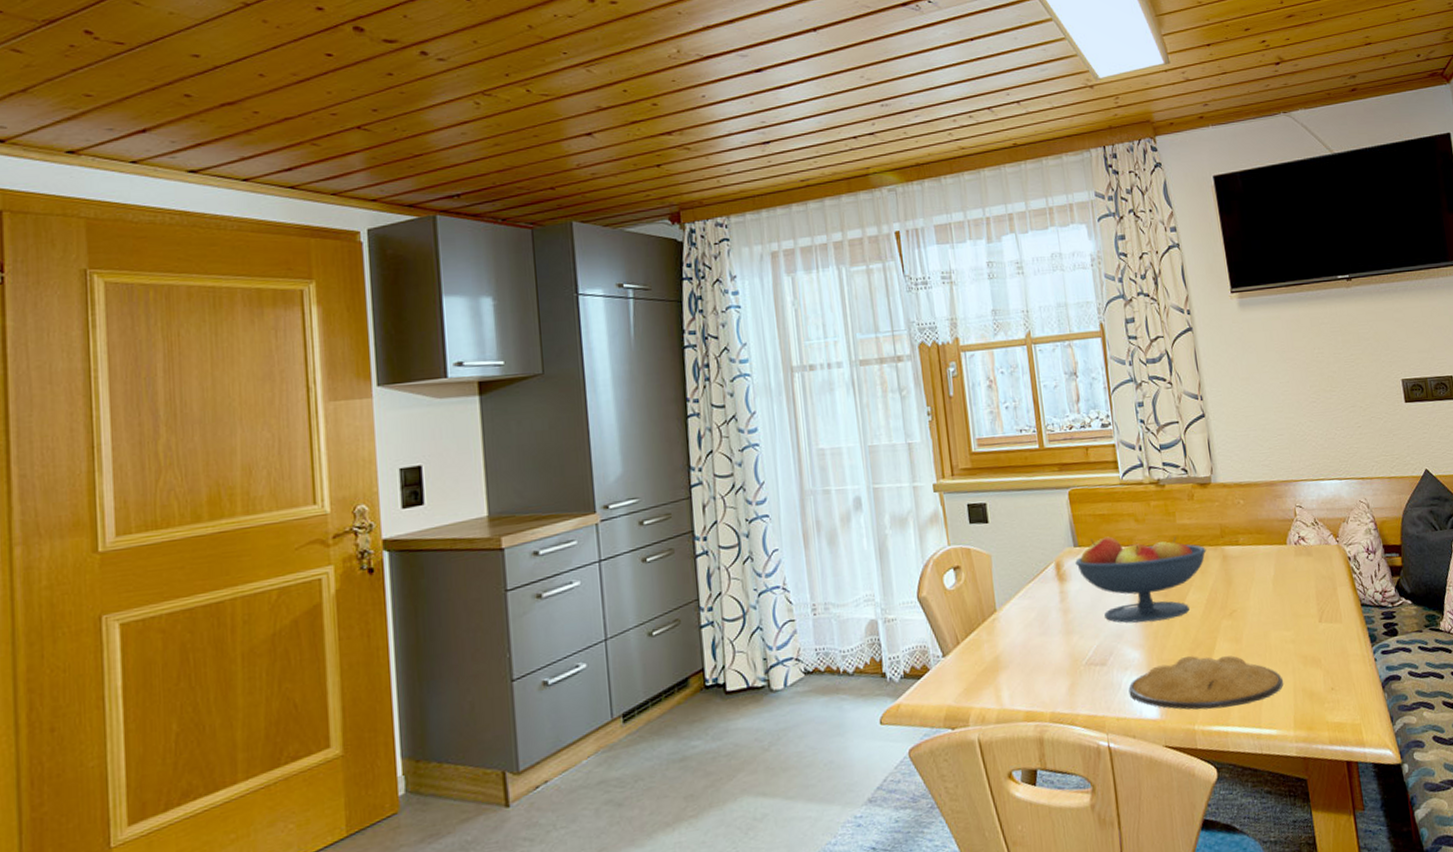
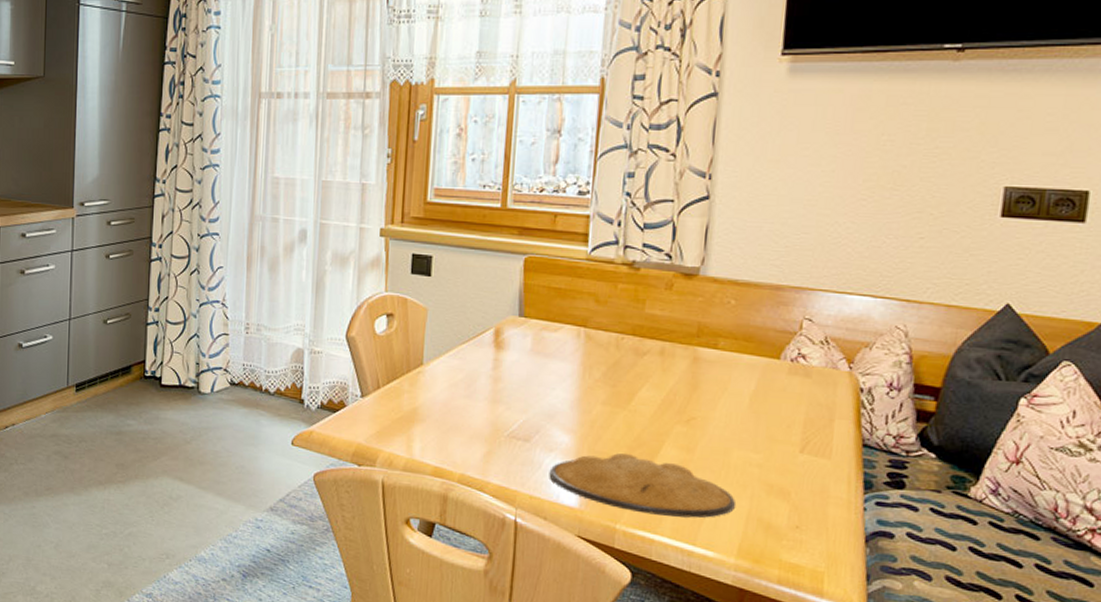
fruit bowl: present [1075,536,1207,623] -> none [517,311,675,411]

